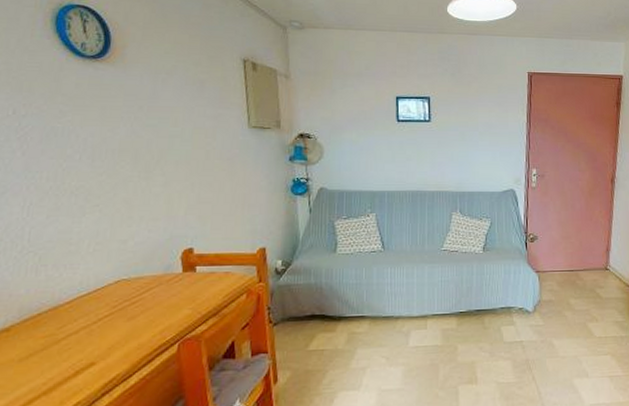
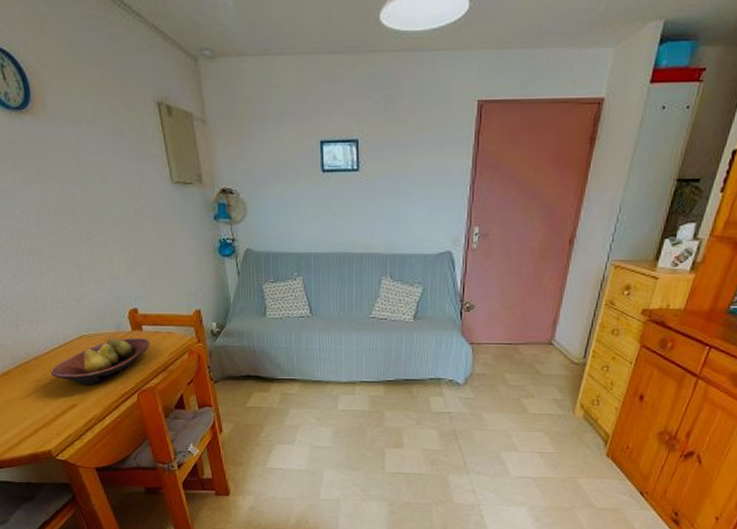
fruit bowl: none [68,280,203,338] -> present [50,338,150,386]

